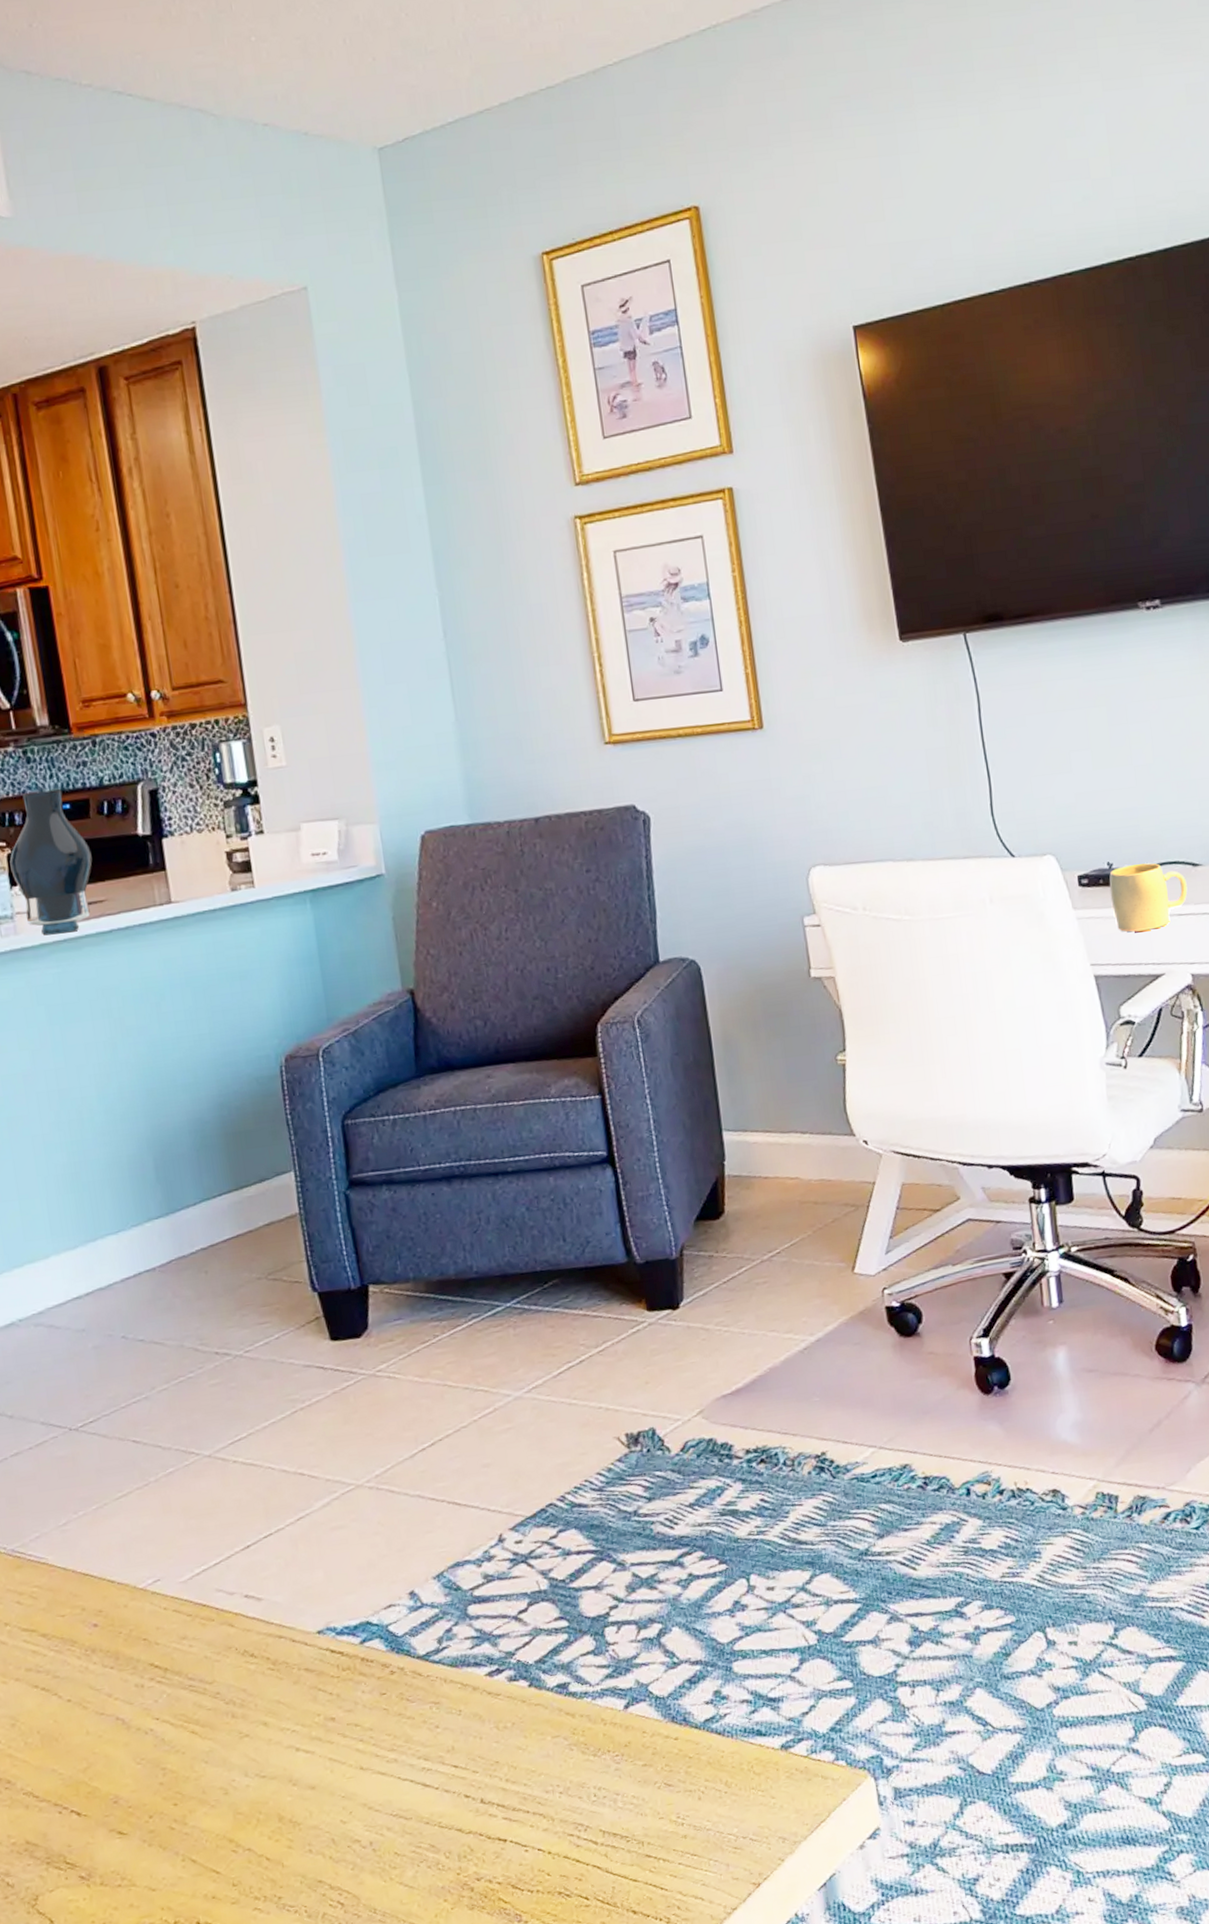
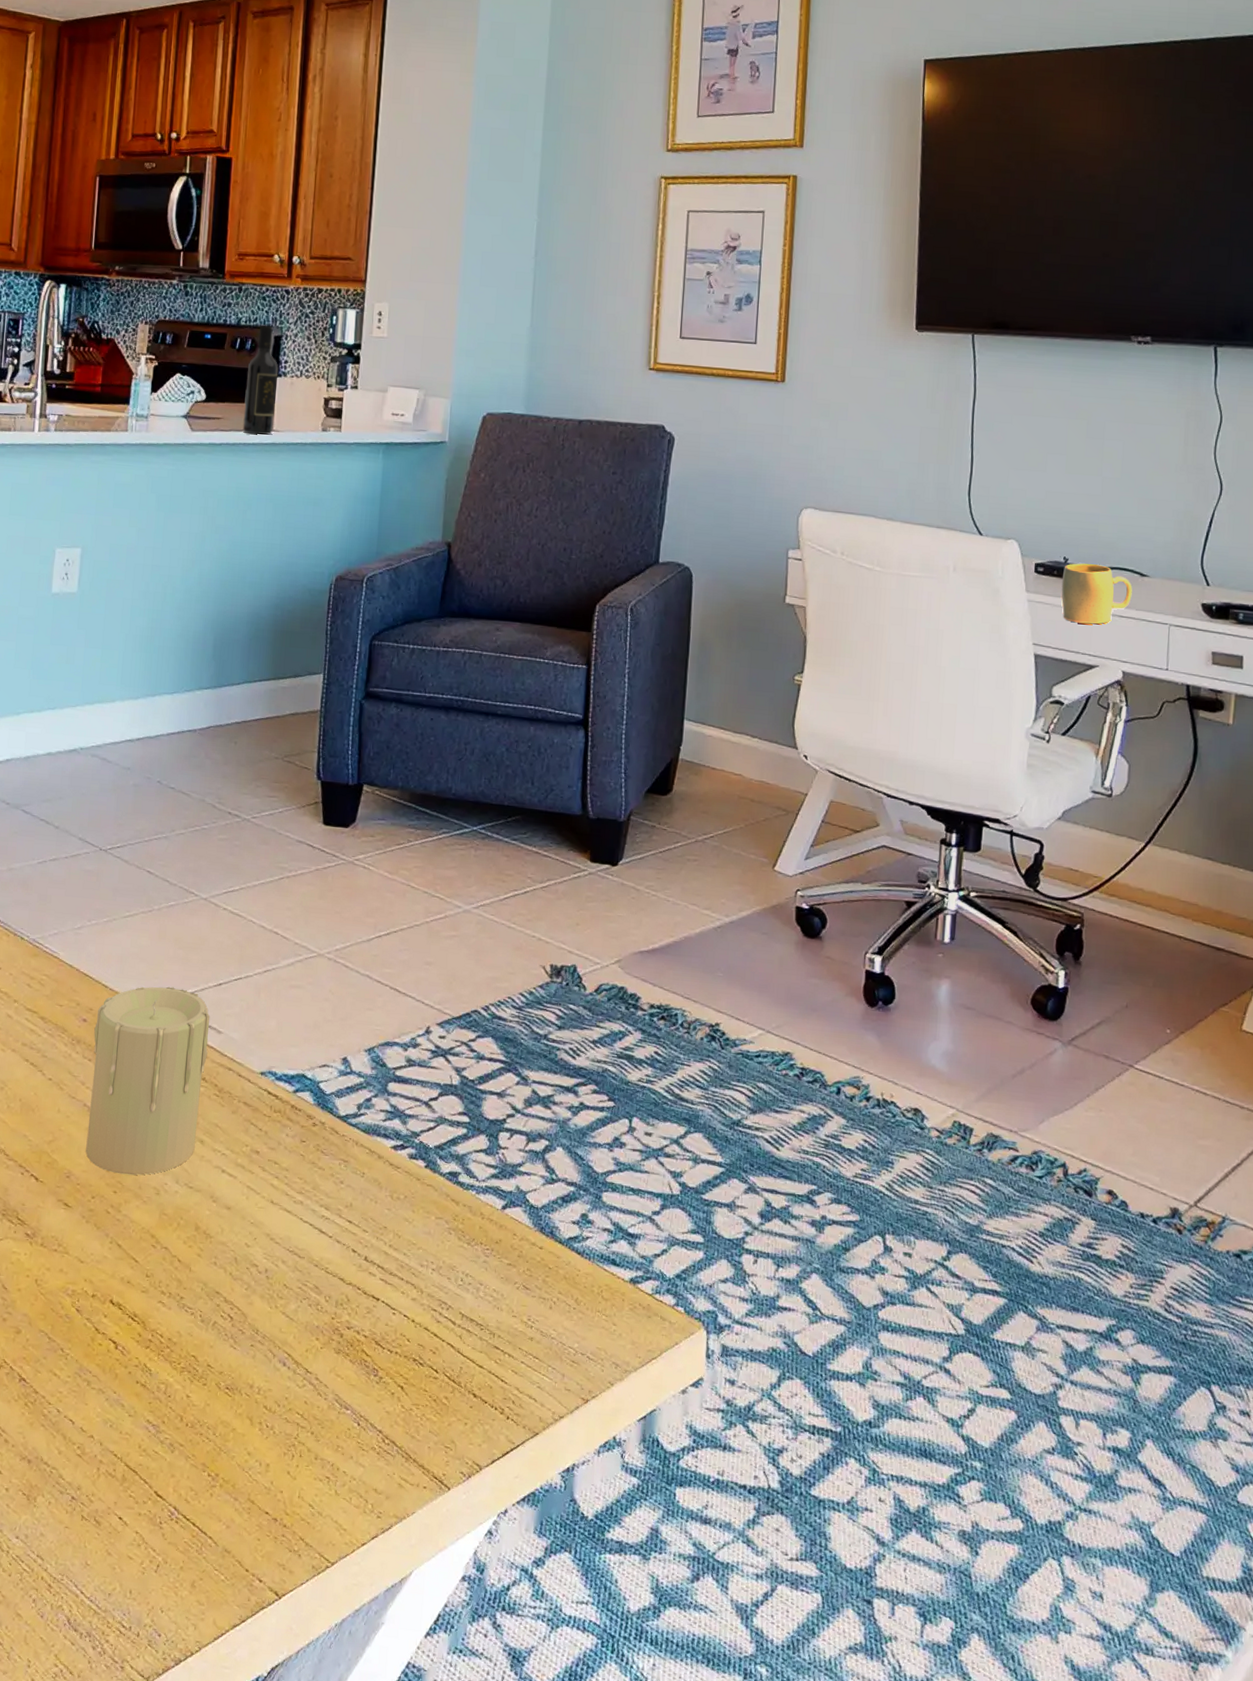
vase: present [9,789,93,936] -> none [154,320,219,439]
candle: none [109,1562,259,1784] -> present [86,986,210,1176]
wine bottle: none [123,780,172,912] -> present [242,325,279,435]

